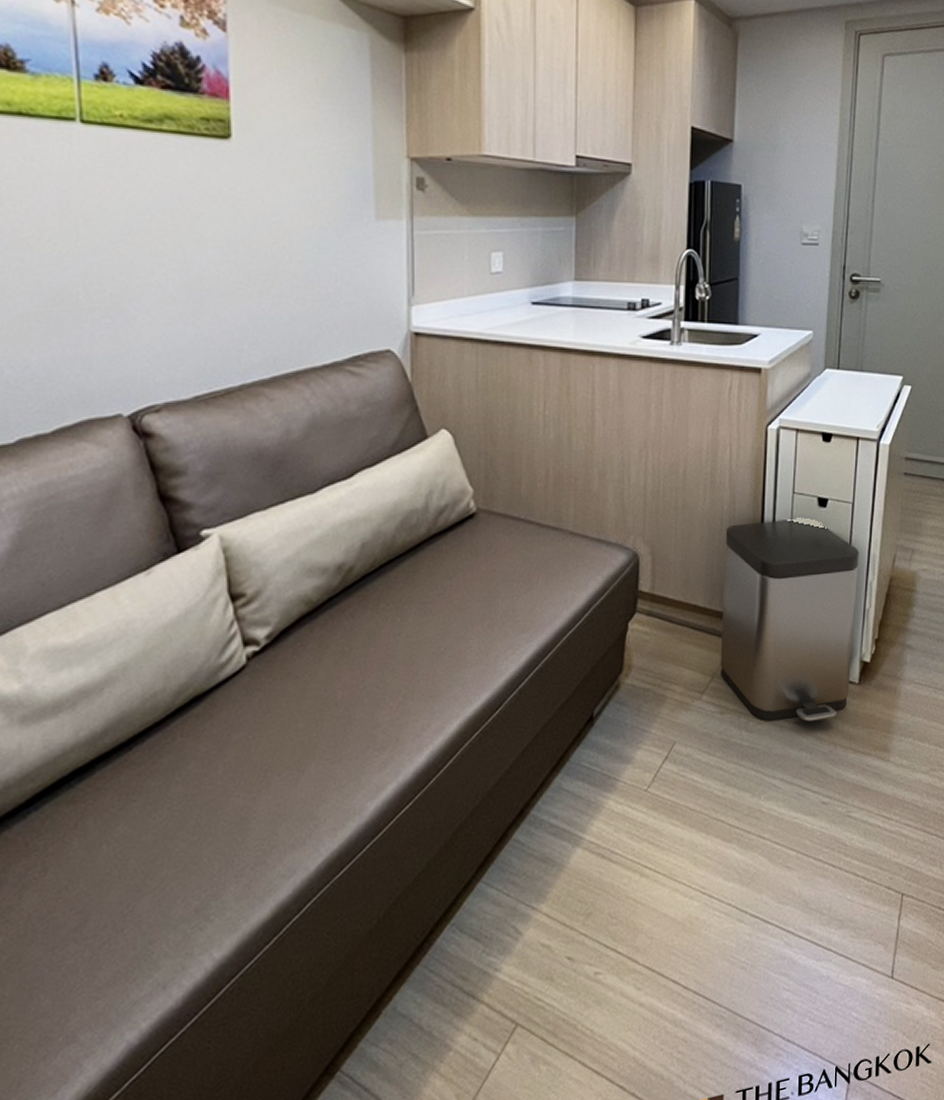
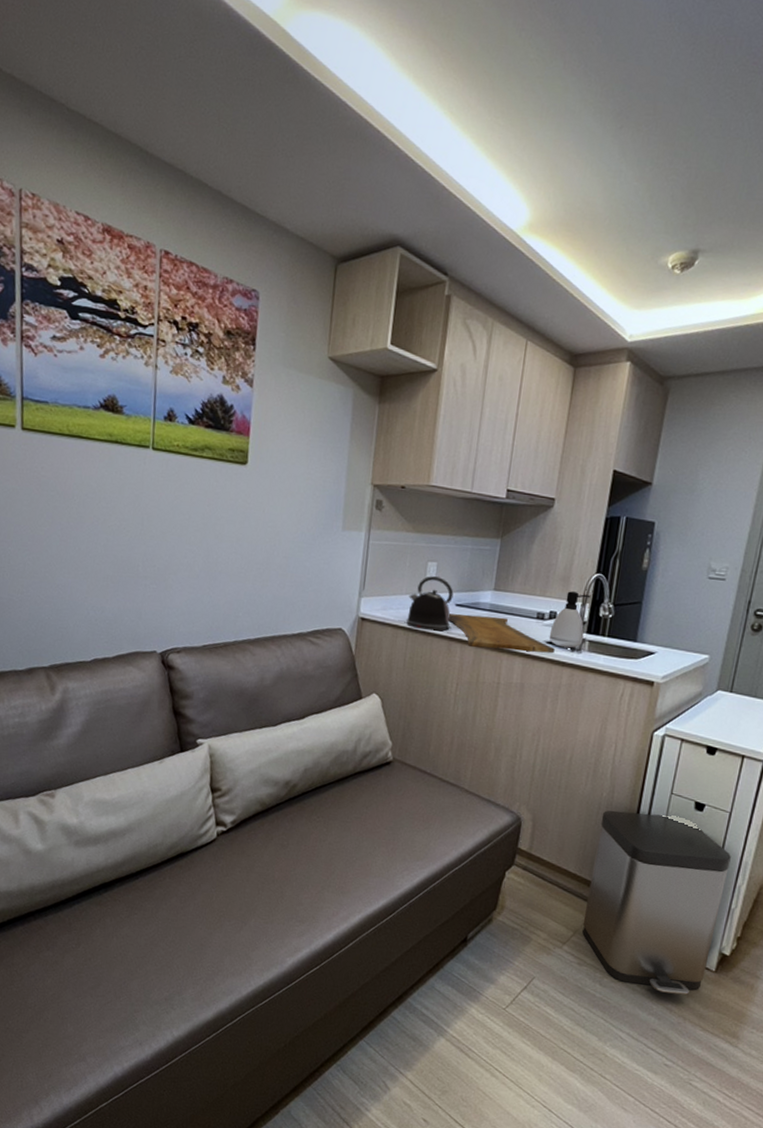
kettle: none [472,270,530,340] -> present [406,576,454,632]
cutting board: none [524,312,652,353] -> present [448,613,555,654]
soap dispenser: none [644,273,684,341] -> present [549,591,591,649]

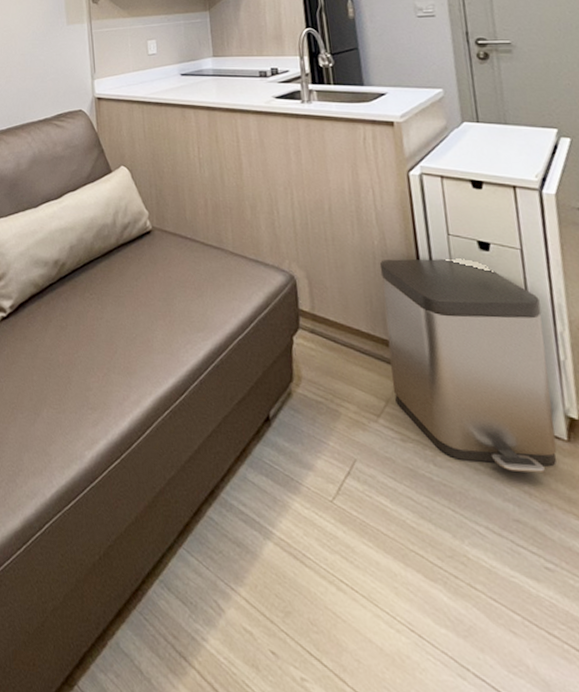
kettle: present [406,576,454,632] -> none [136,52,182,102]
cutting board: present [448,613,555,654] -> none [176,80,285,110]
soap dispenser: present [549,591,591,649] -> none [275,47,311,100]

